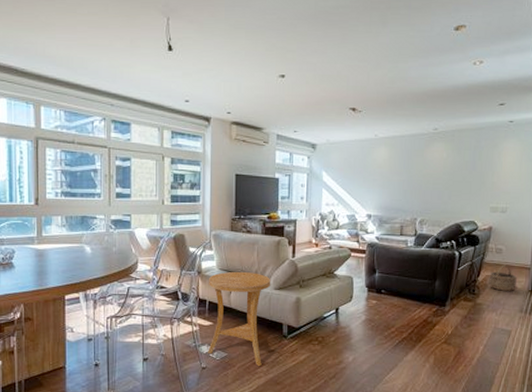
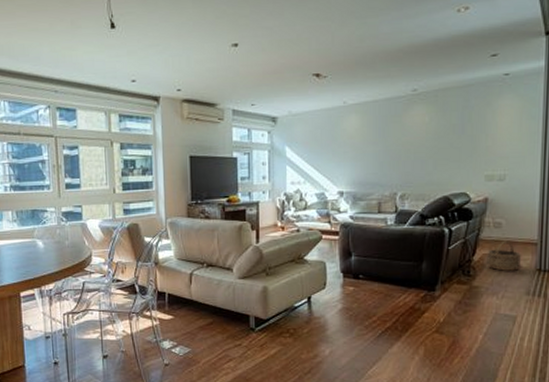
side table: present [208,271,271,367] -> none [166,260,234,362]

